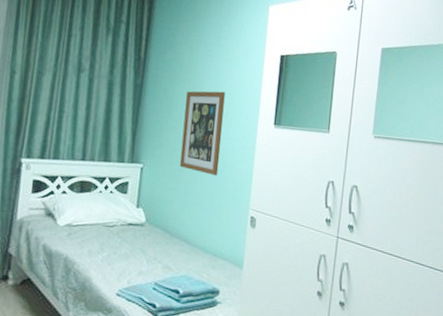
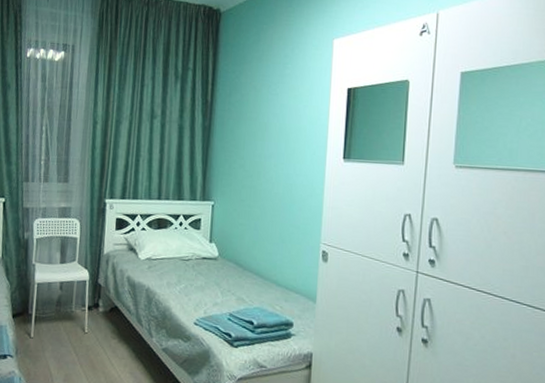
wall art: present [179,91,225,176] -> none [248,128,291,212]

